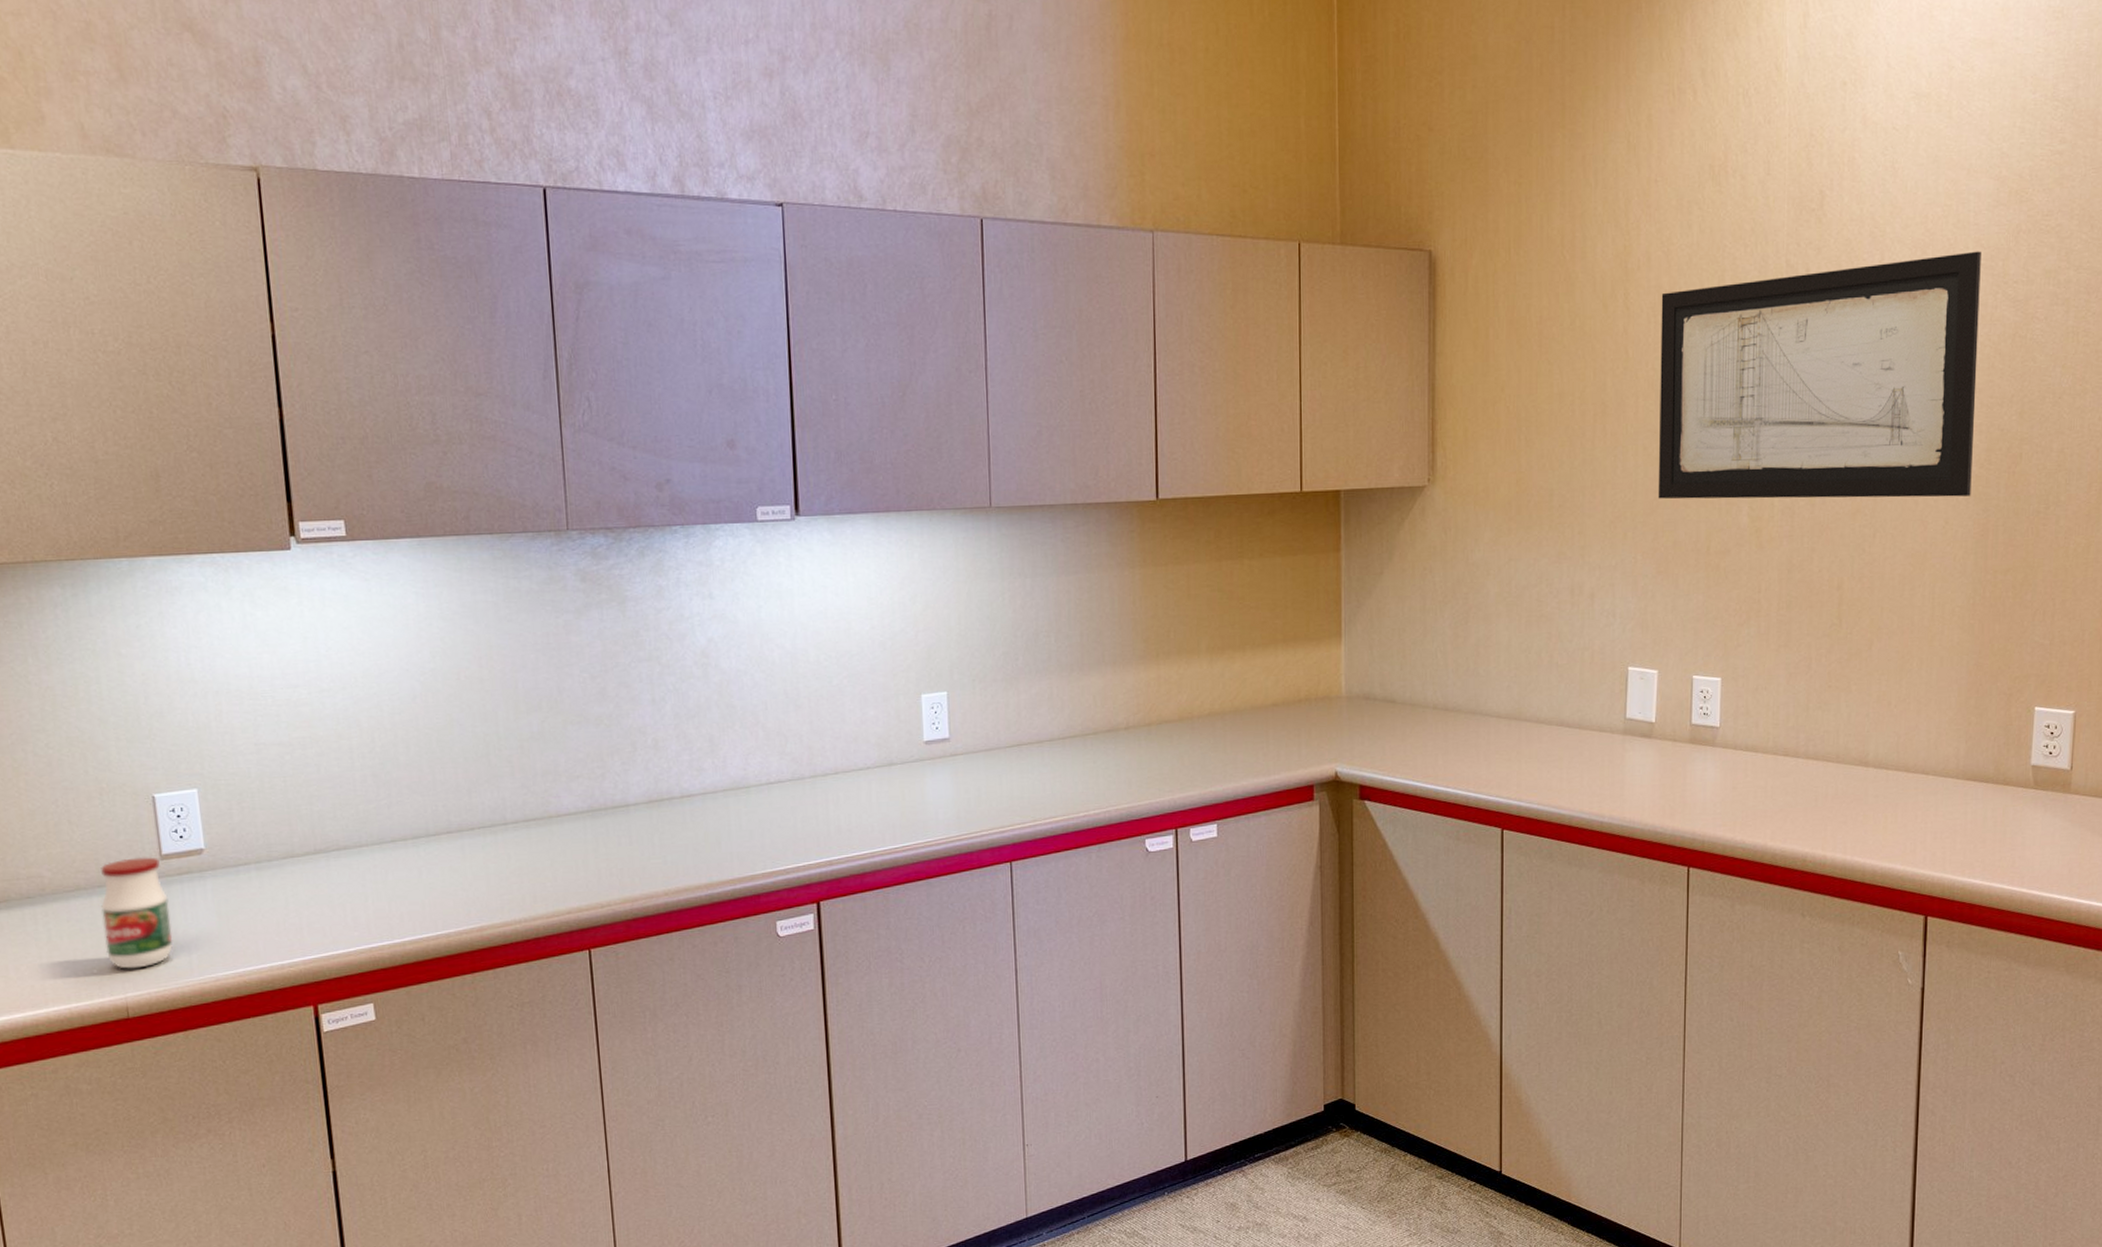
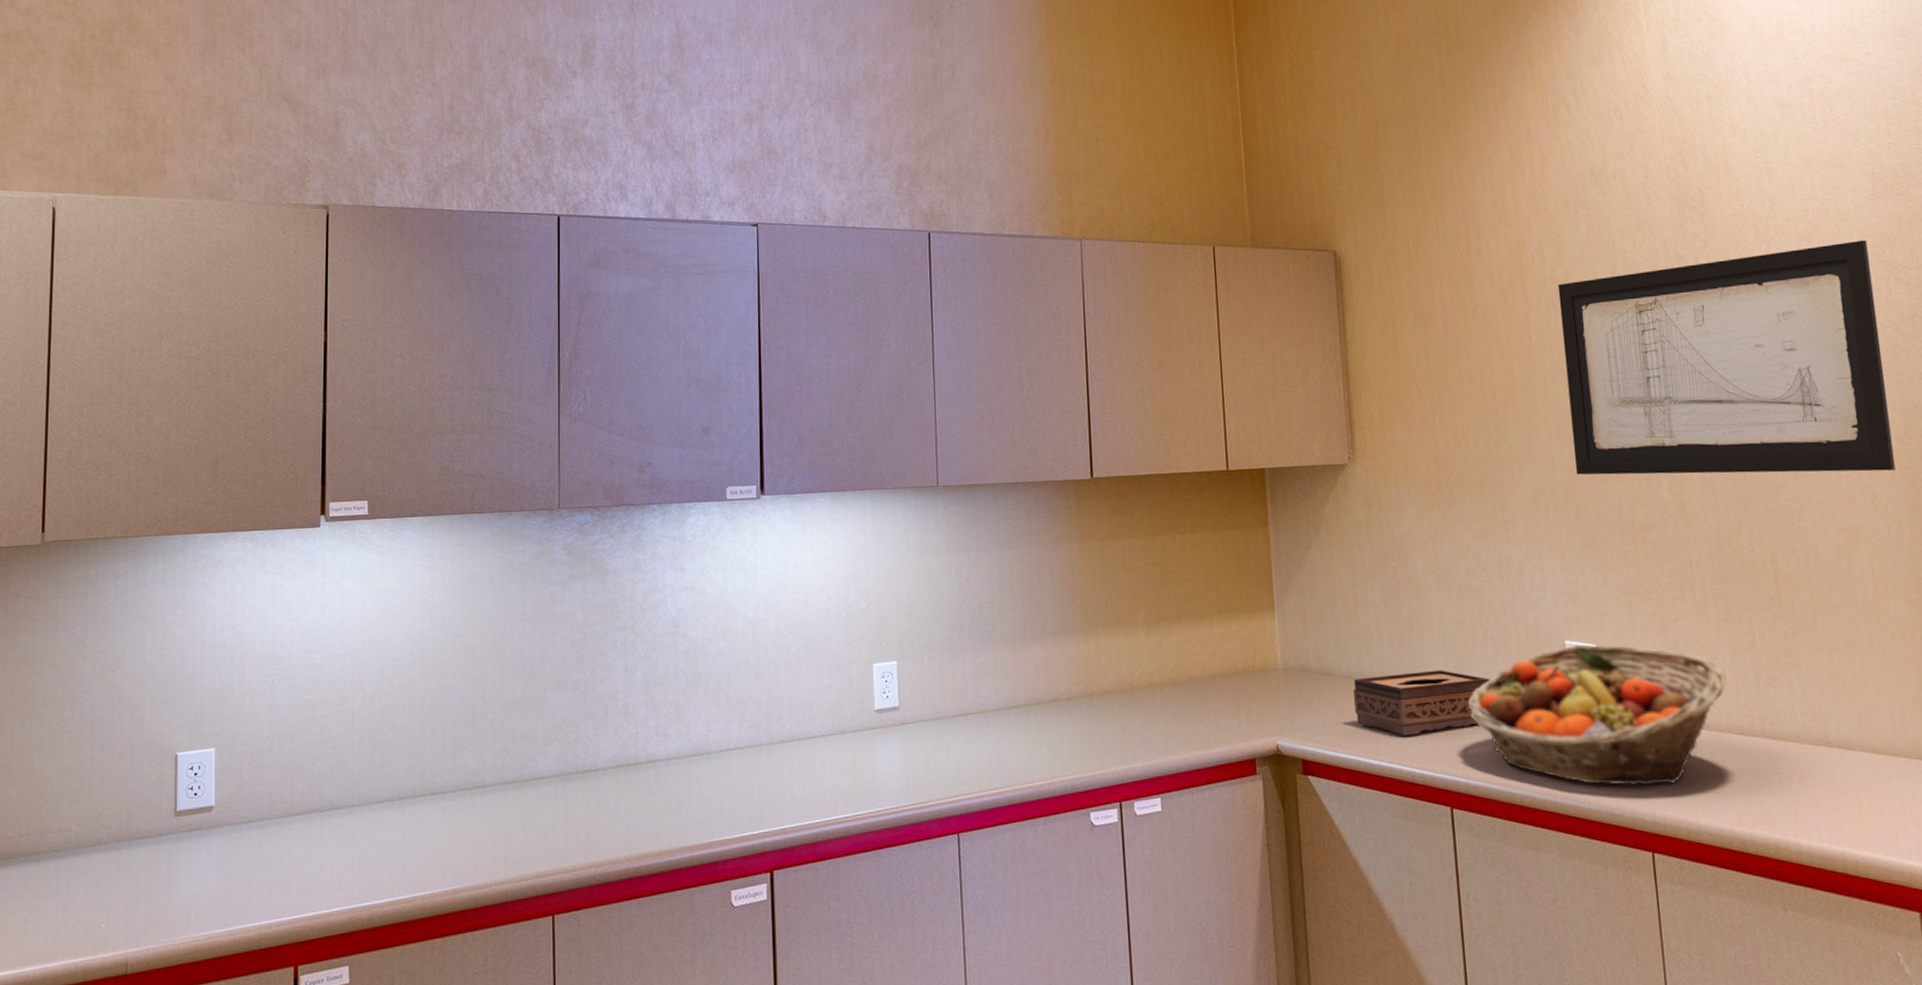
jar: present [101,857,173,969] -> none [116,813,177,924]
tissue box: none [1416,696,1550,761] -> present [1354,670,1489,736]
fruit basket: none [1527,670,1779,806] -> present [1467,644,1727,786]

